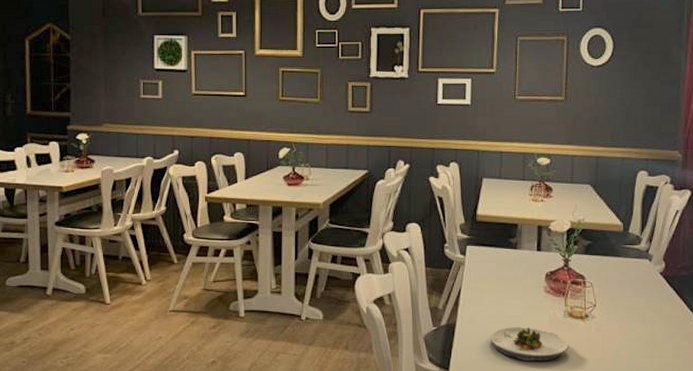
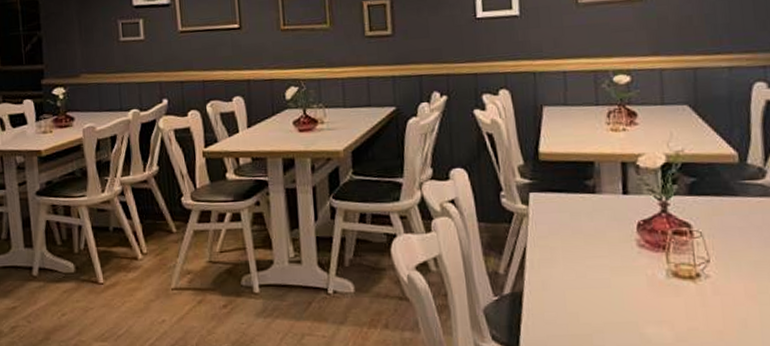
salad plate: present [490,327,569,362] -> none [569,292,677,336]

